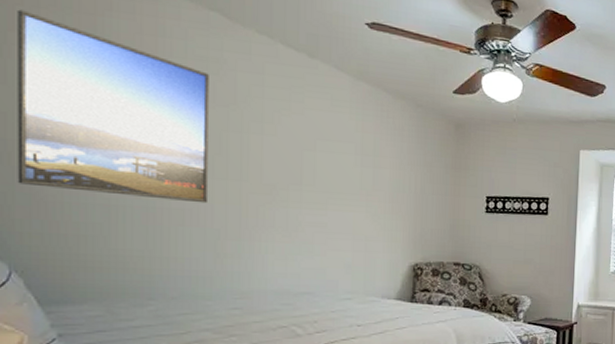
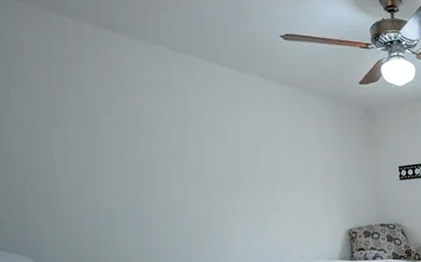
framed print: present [17,9,209,204] -> none [14,68,183,206]

